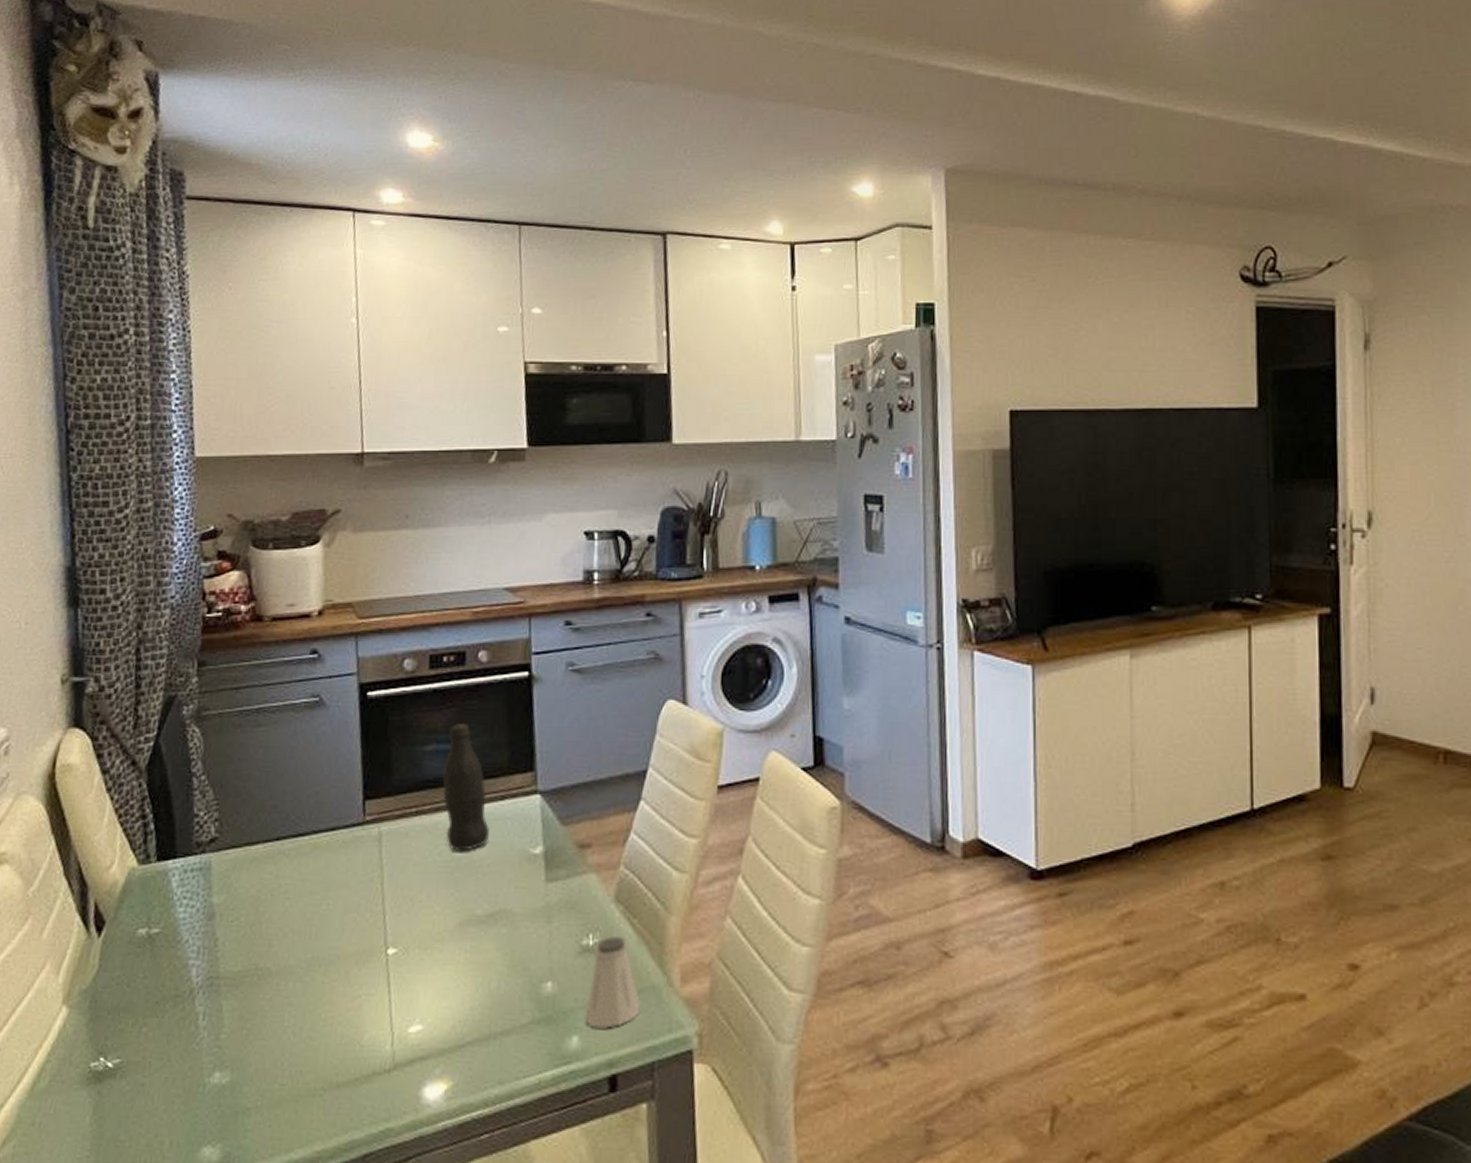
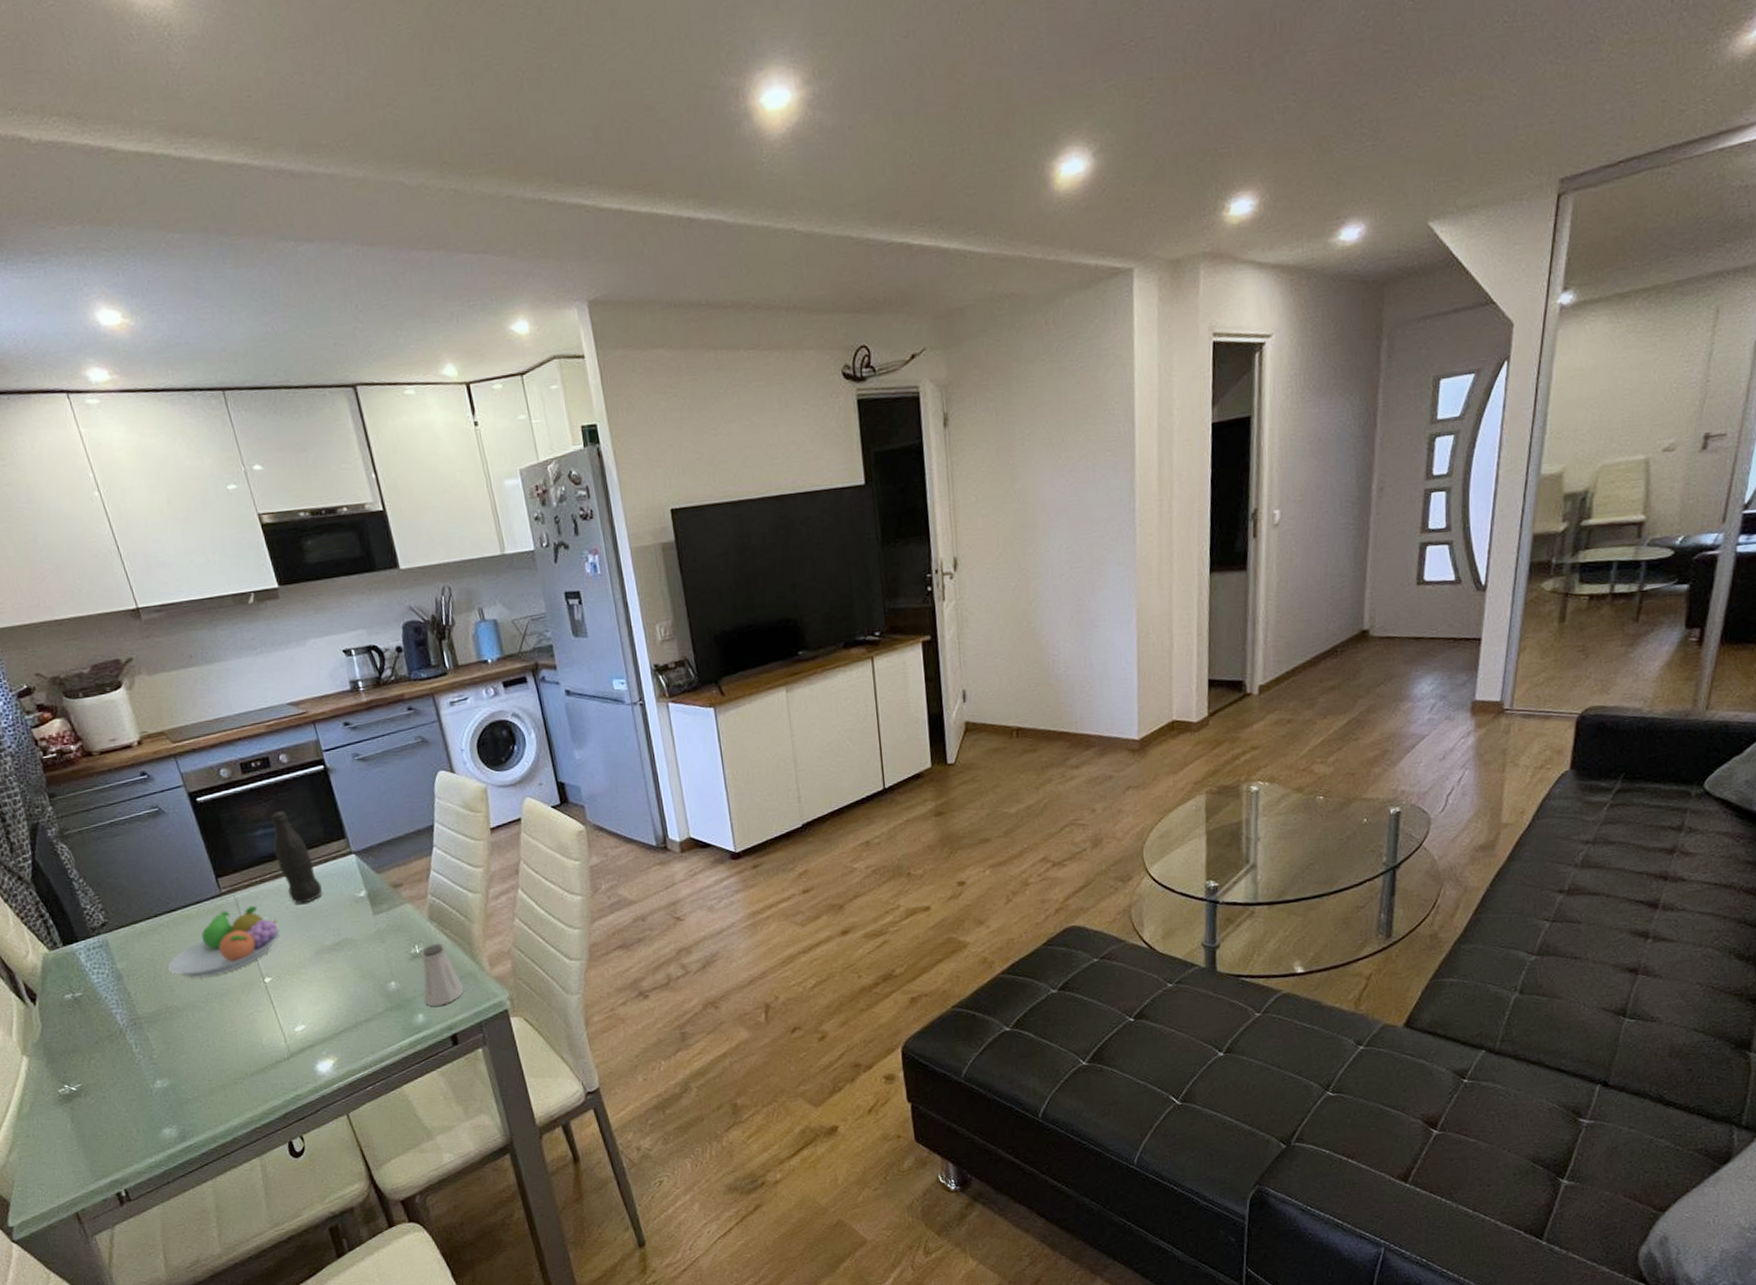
fruit bowl: none [273,845,423,934] -> present [168,906,279,978]

